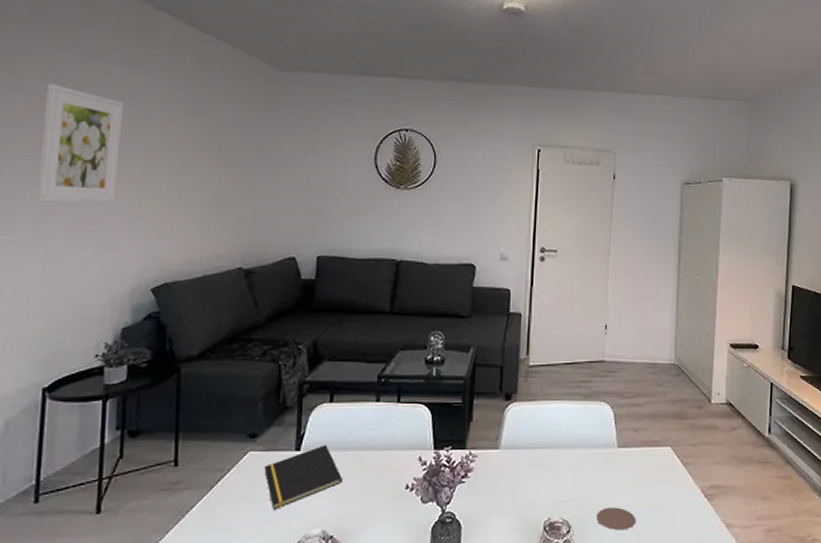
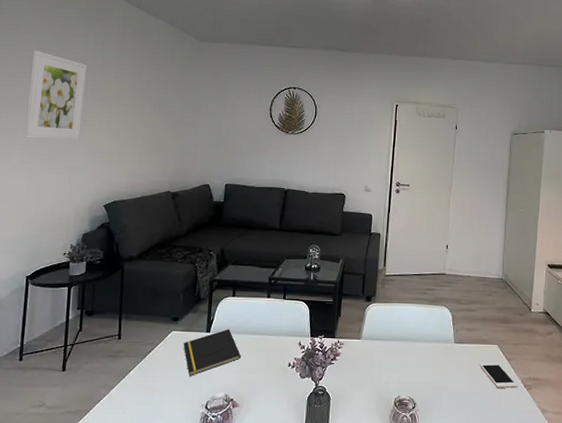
coaster: present [596,507,637,531] -> none [436,390,468,409]
cell phone: none [649,469,697,500] -> present [479,362,518,388]

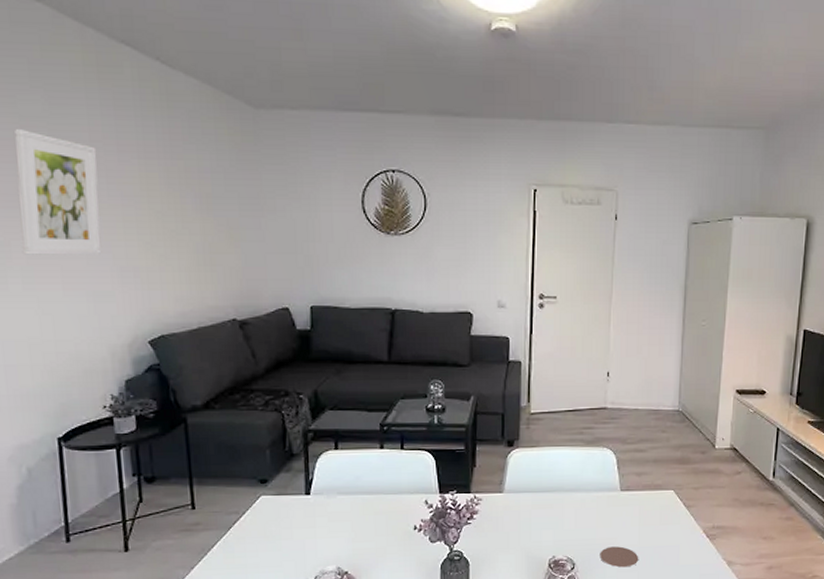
notepad: present [183,329,241,376] -> none [277,490,353,548]
coaster: none [436,390,468,409] -> present [600,546,639,568]
cell phone: present [479,362,518,388] -> none [652,511,699,540]

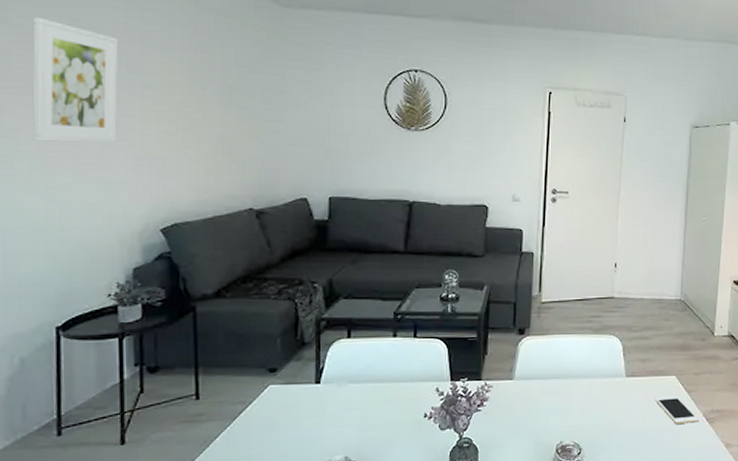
coaster: present [600,546,639,568] -> none [605,431,643,452]
cell phone: none [652,511,699,540] -> present [655,396,699,424]

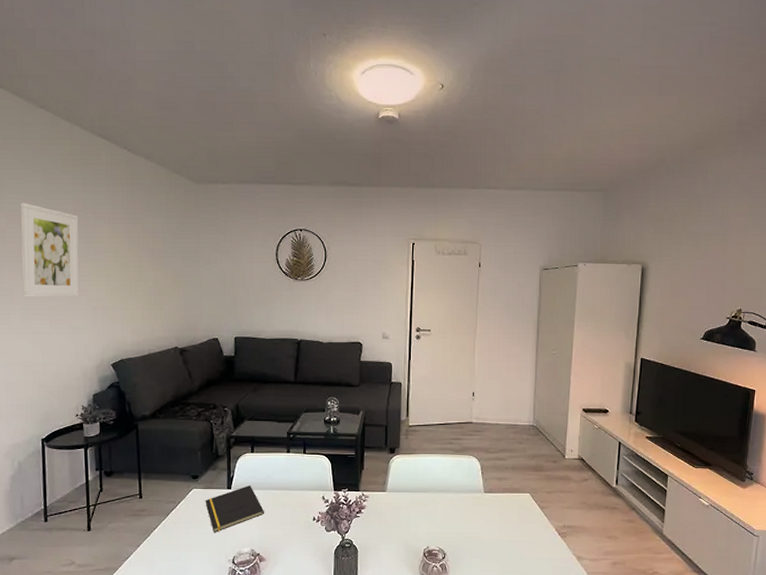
notepad: none [285,378,362,438] -> present [205,485,264,532]
cell phone: present [655,396,699,424] -> none [511,511,552,536]

